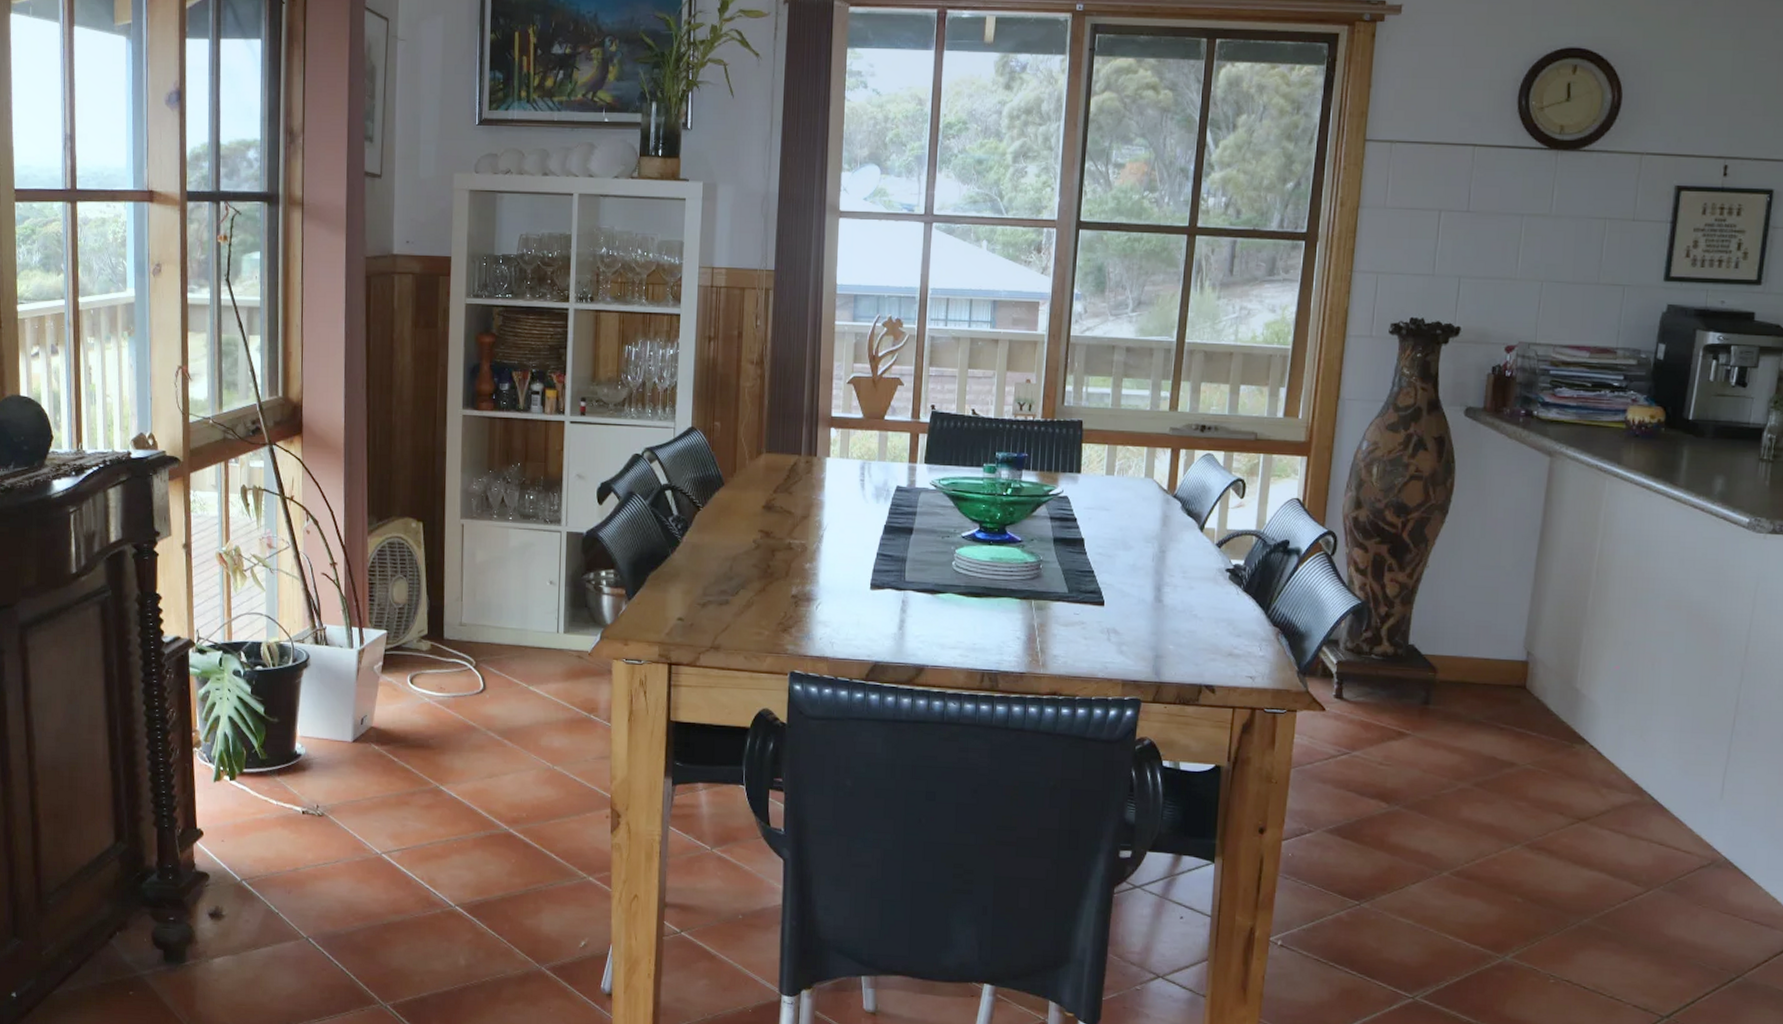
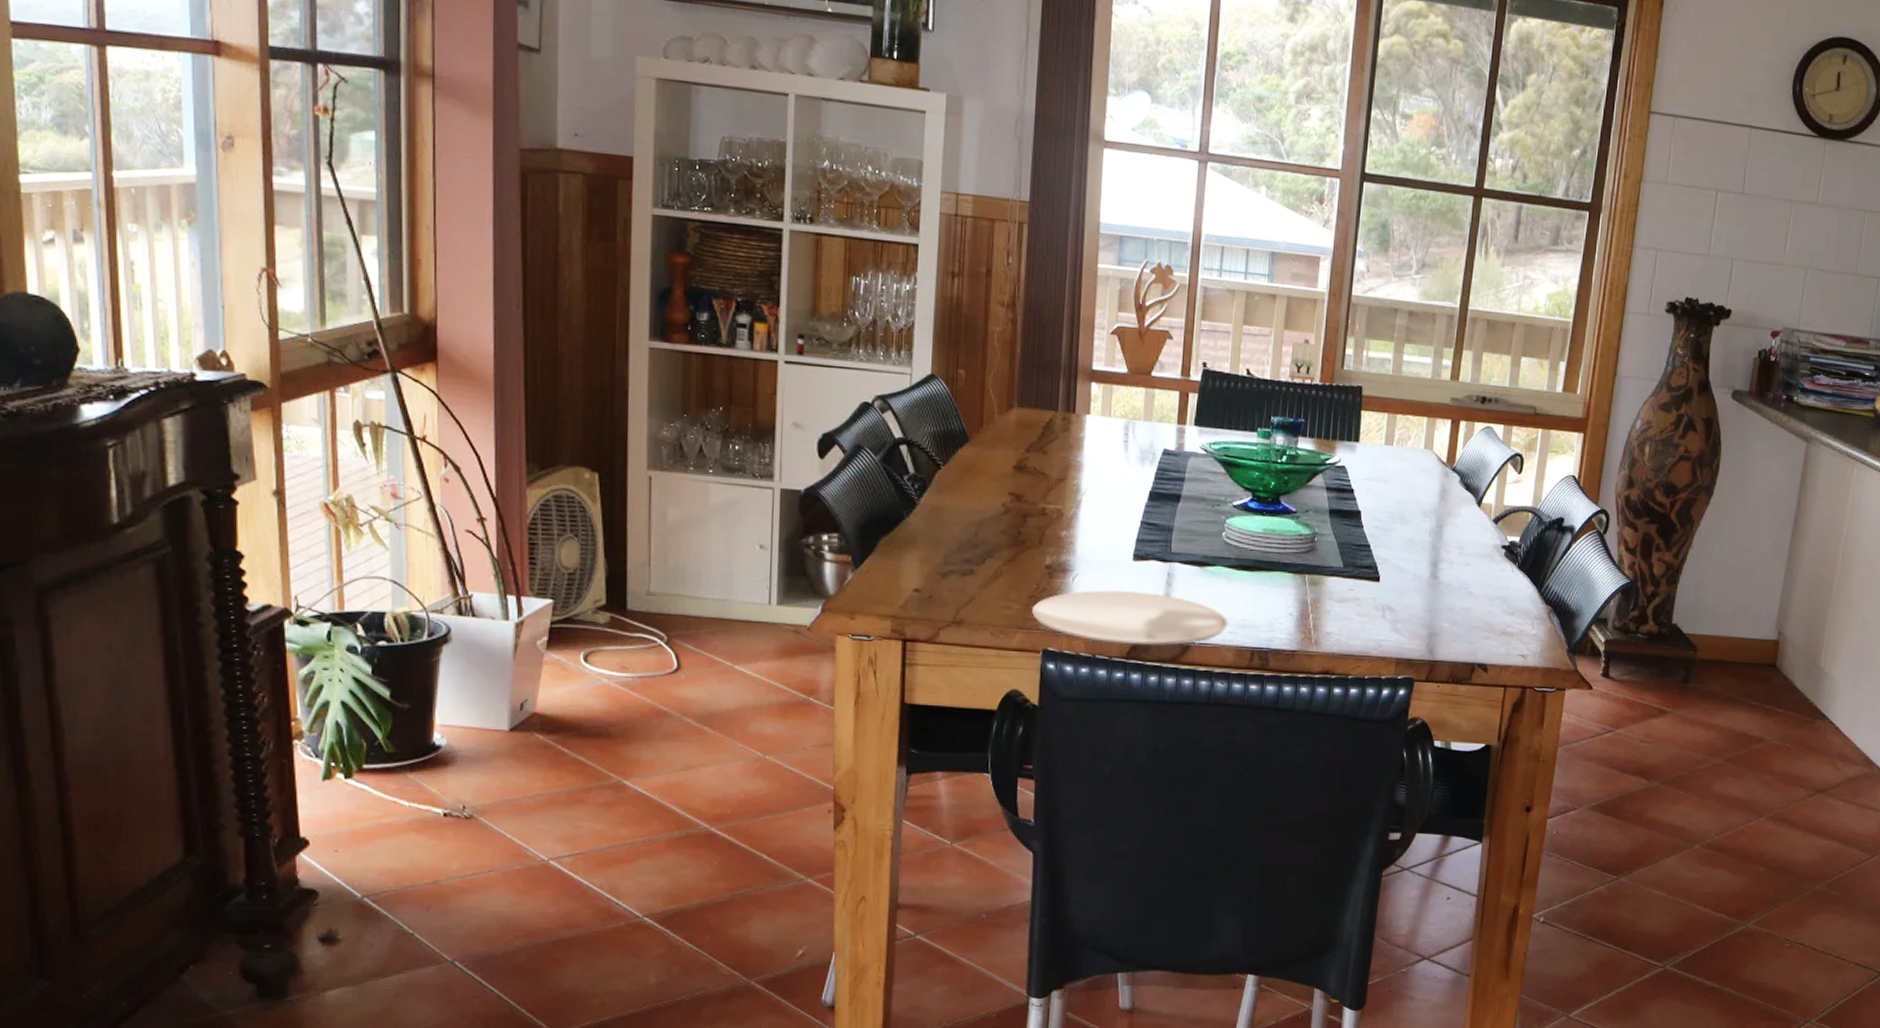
plate: none [780,616,960,669] -> present [1032,589,1229,646]

